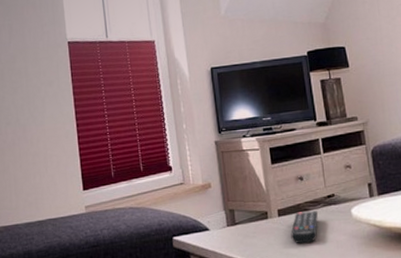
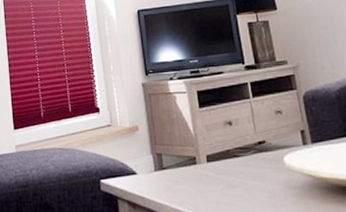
remote control: present [291,211,319,244] -> none [220,157,249,193]

